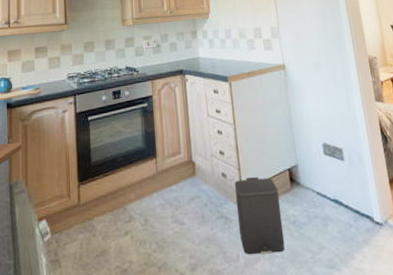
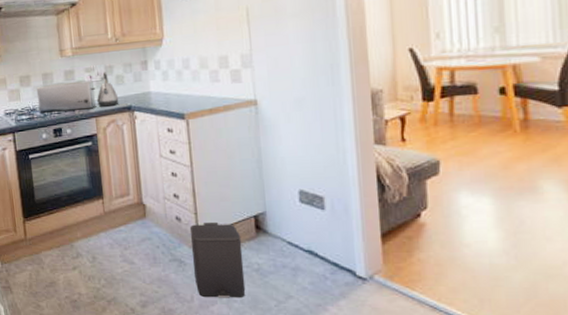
toaster: none [99,46,153,78] -> present [36,80,96,114]
kettle: none [152,40,173,72] -> present [96,72,119,108]

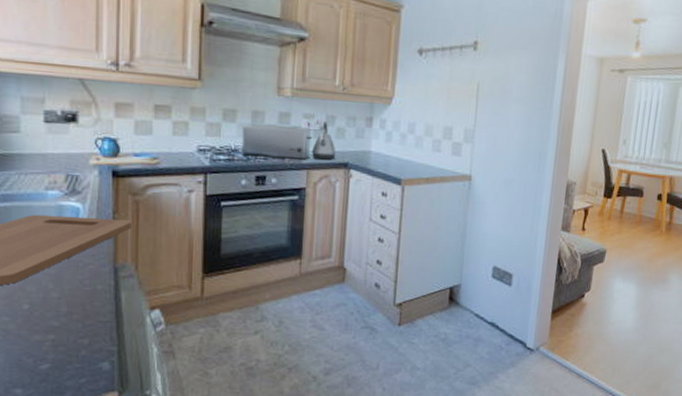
pedal bin: present [189,223,246,298] -> none [383,291,435,366]

